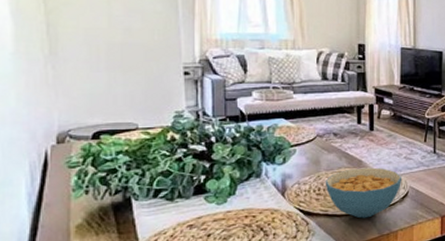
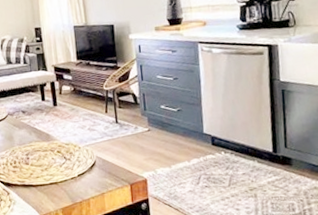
cereal bowl: present [325,167,403,219] -> none [19,140,89,188]

